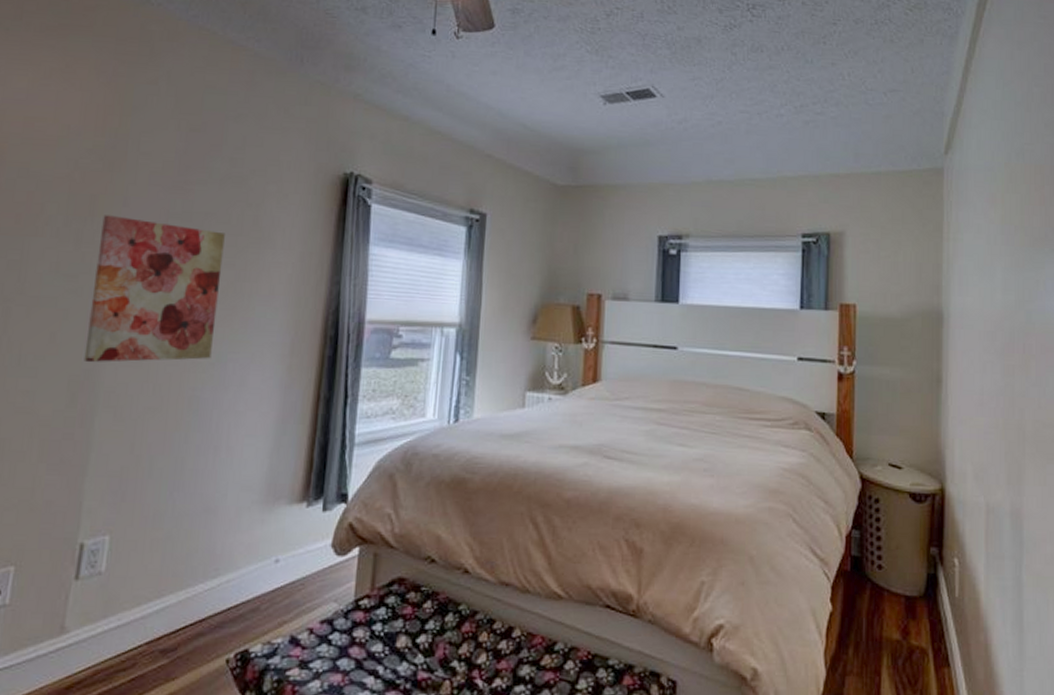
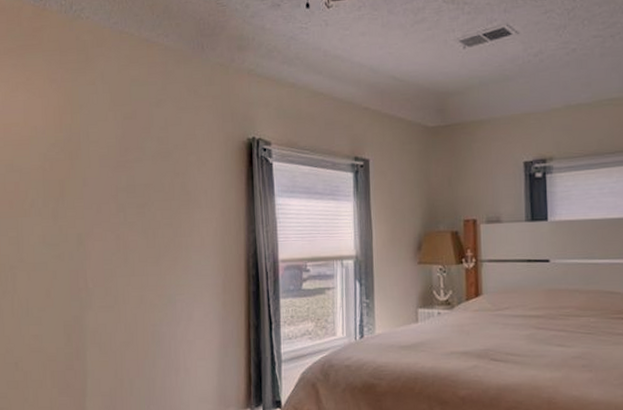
wall art: present [84,215,225,363] -> none [70,194,164,311]

